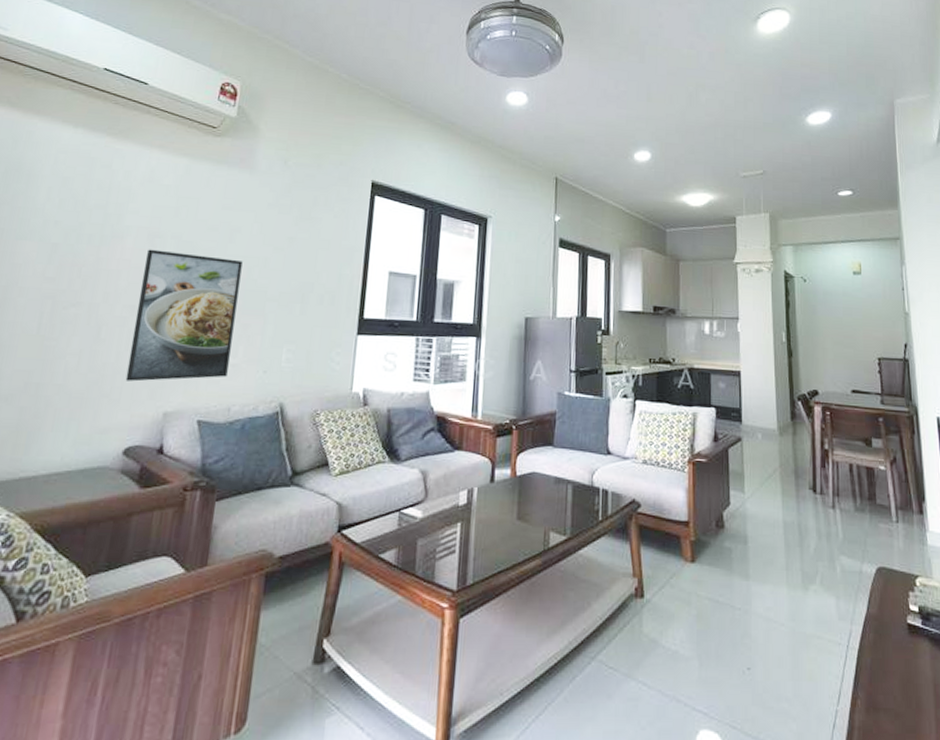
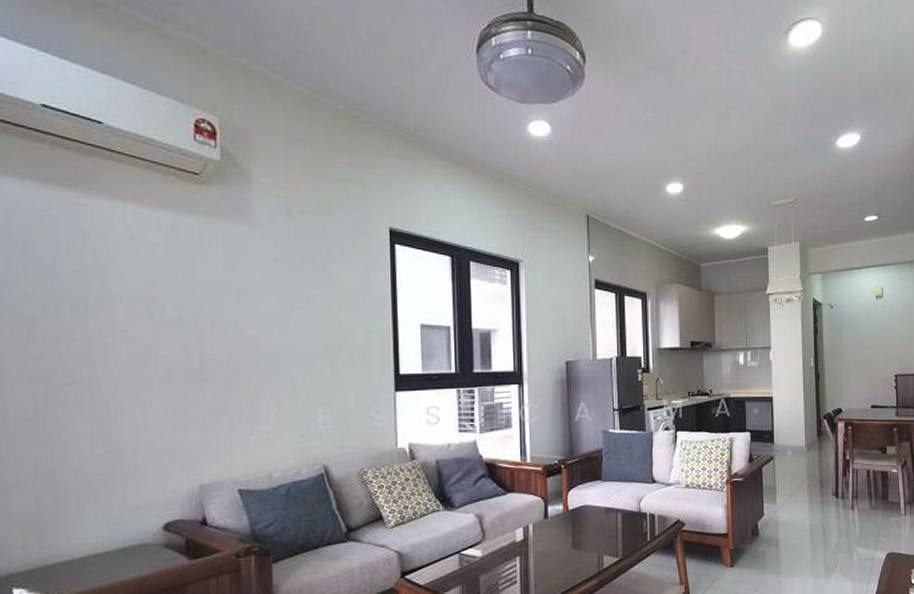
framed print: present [125,249,243,382] -> none [144,317,262,458]

